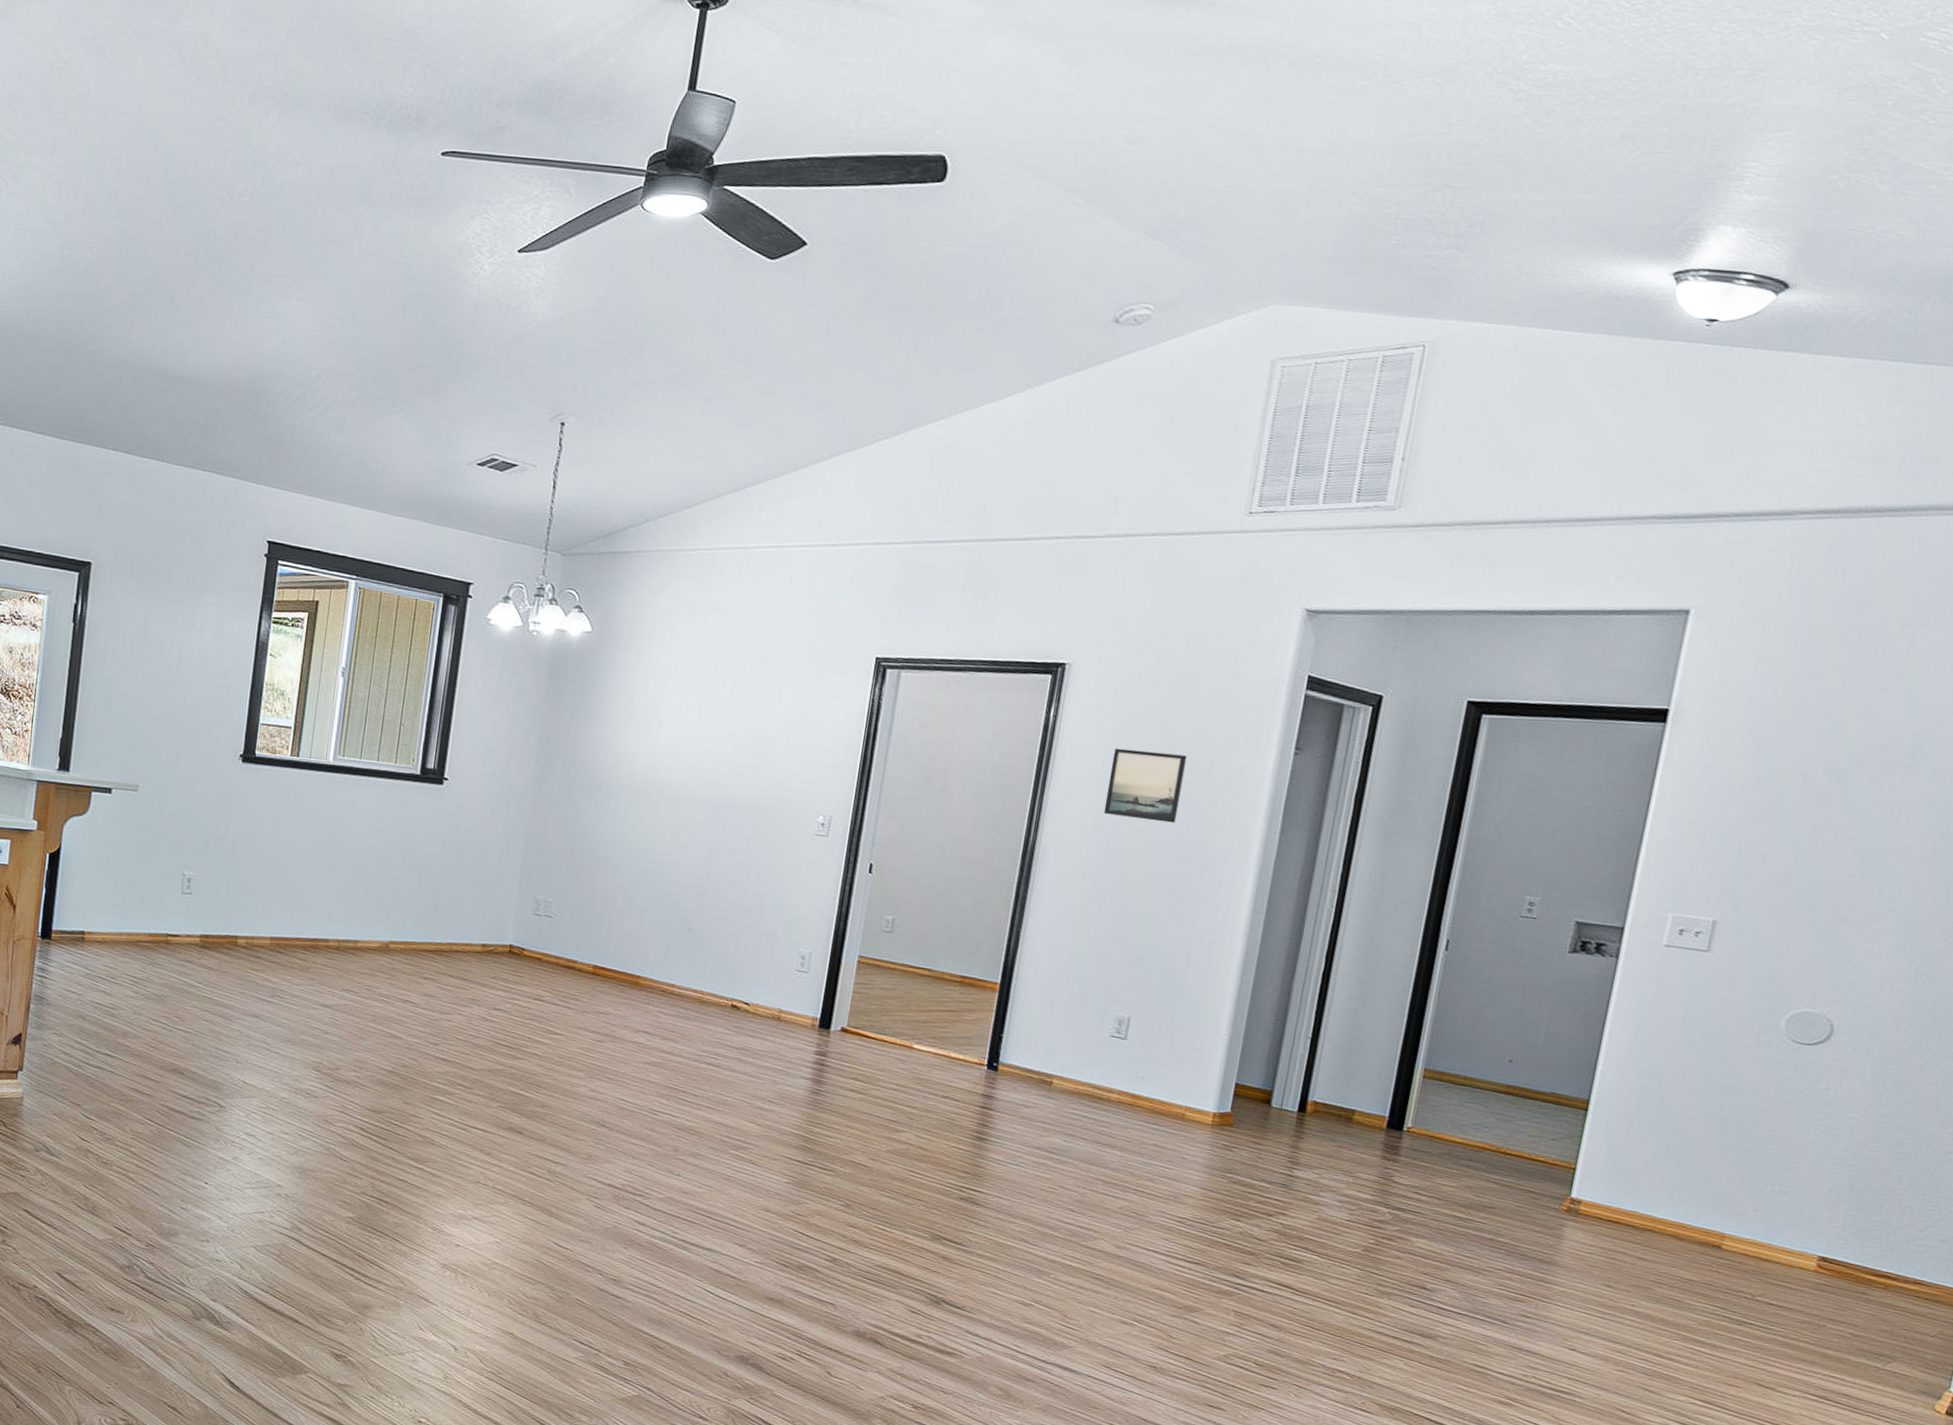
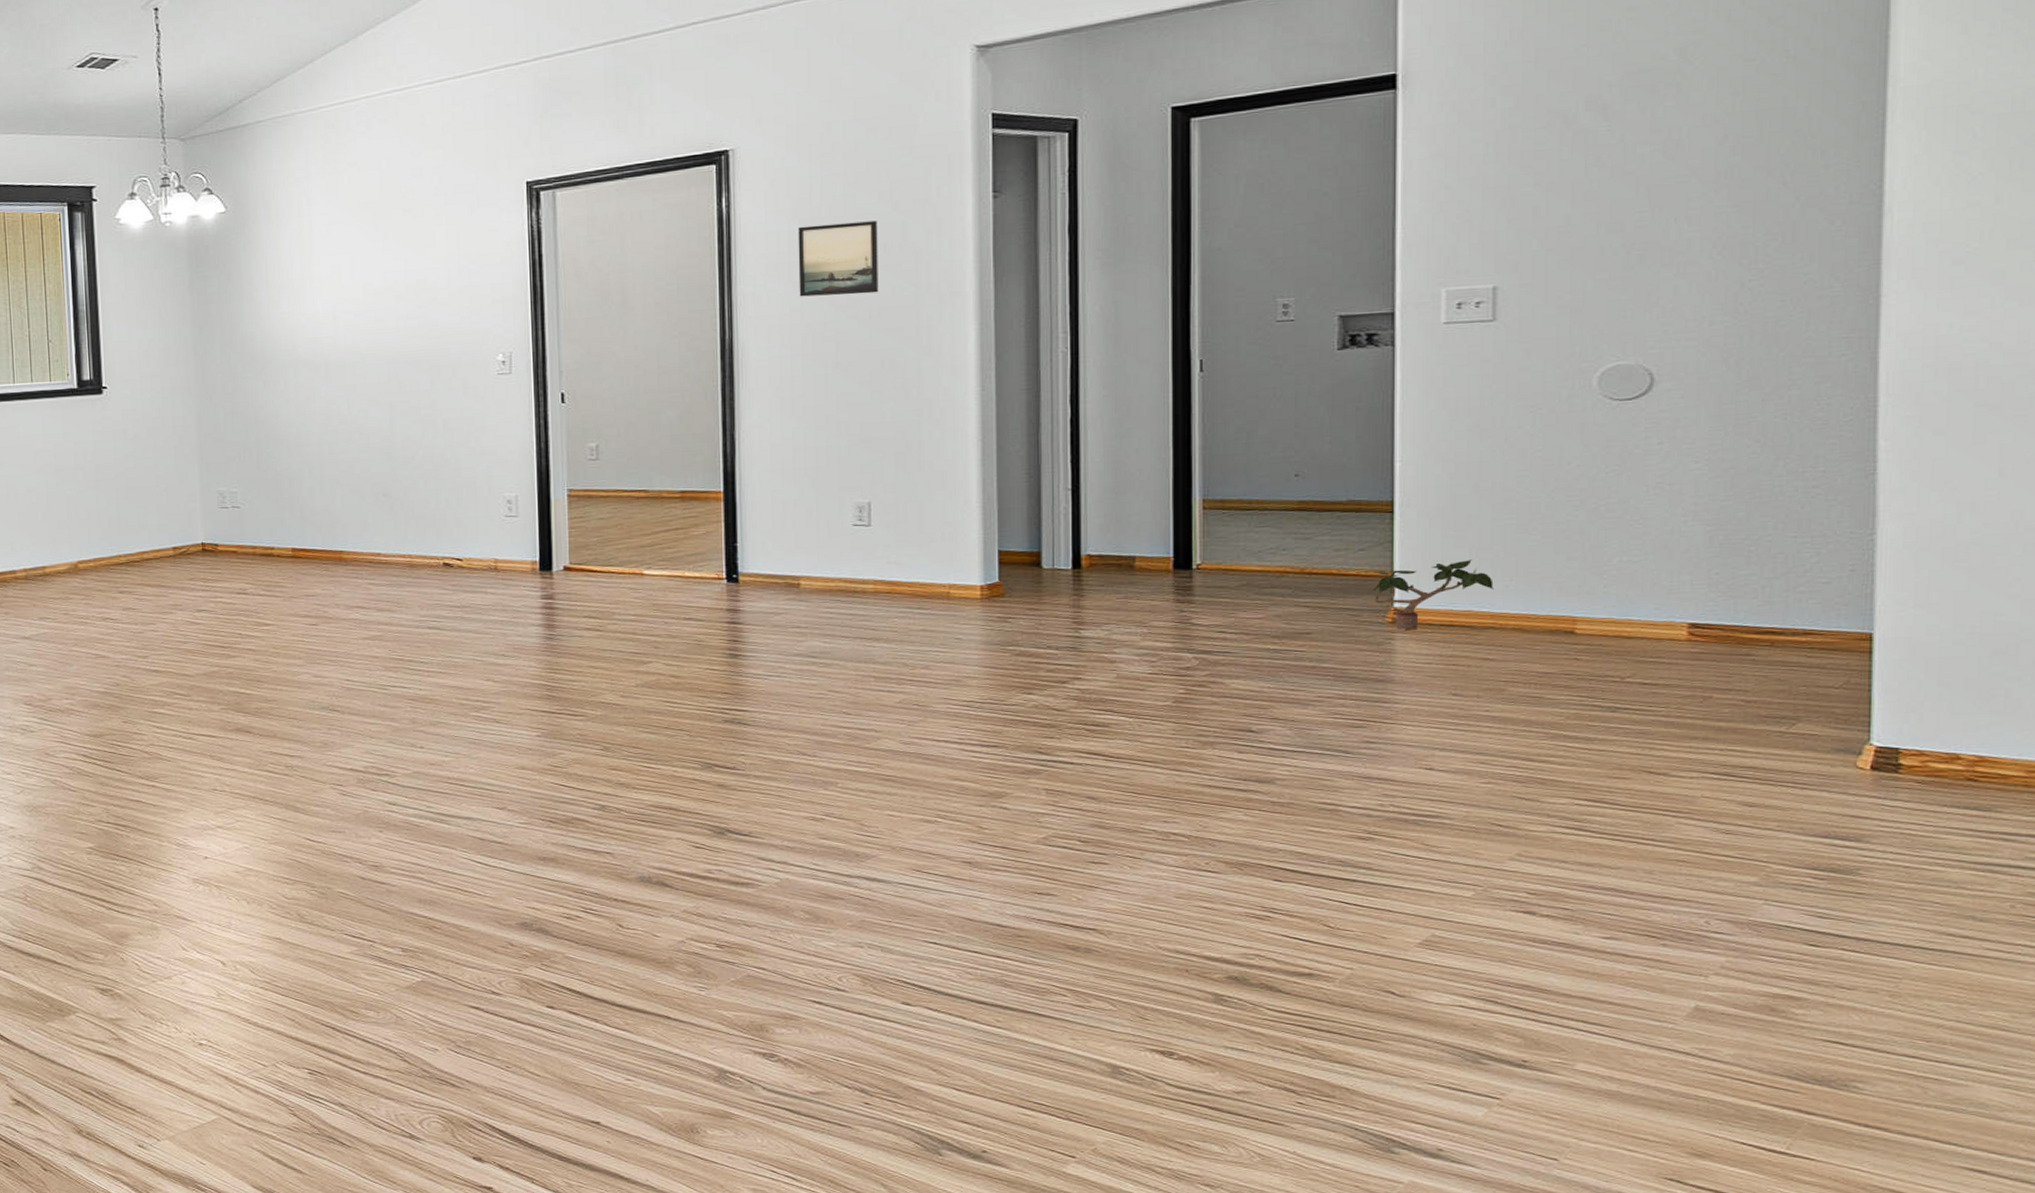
potted plant: none [1555,1161,1661,1221] -> present [1372,560,1494,630]

